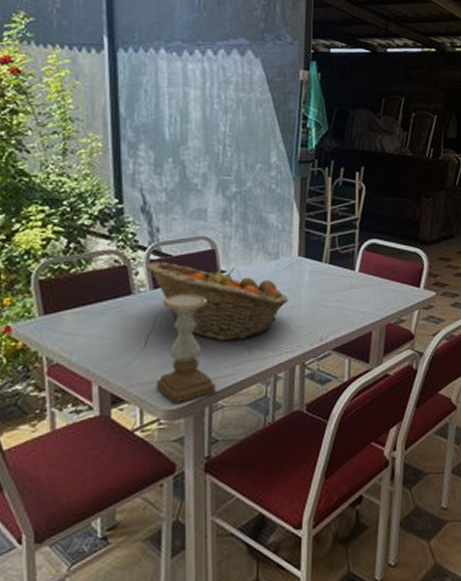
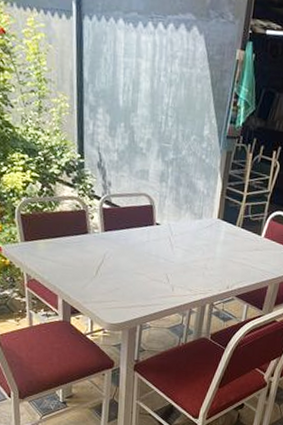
fruit basket: present [146,261,288,342] -> none [99,209,206,280]
candle holder: present [156,294,216,404] -> none [103,238,146,320]

